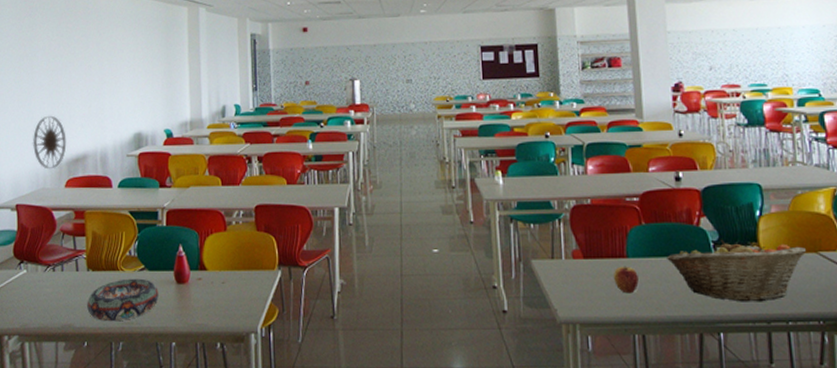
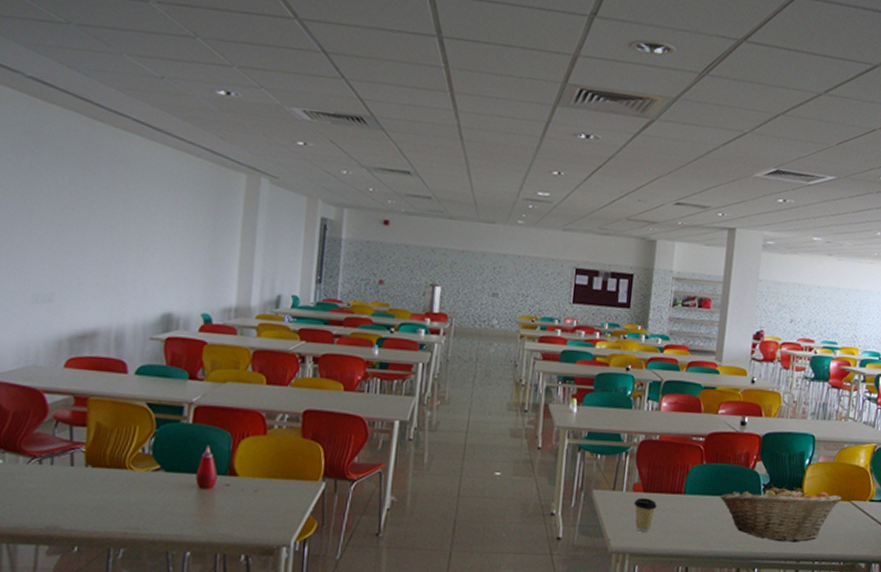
wall art: present [32,115,67,170] -> none [23,279,71,345]
decorative bowl: present [87,278,159,322] -> none [81,479,175,526]
coffee cup: none [576,265,600,300] -> present [634,498,657,532]
apple: present [613,266,639,294] -> none [668,501,692,528]

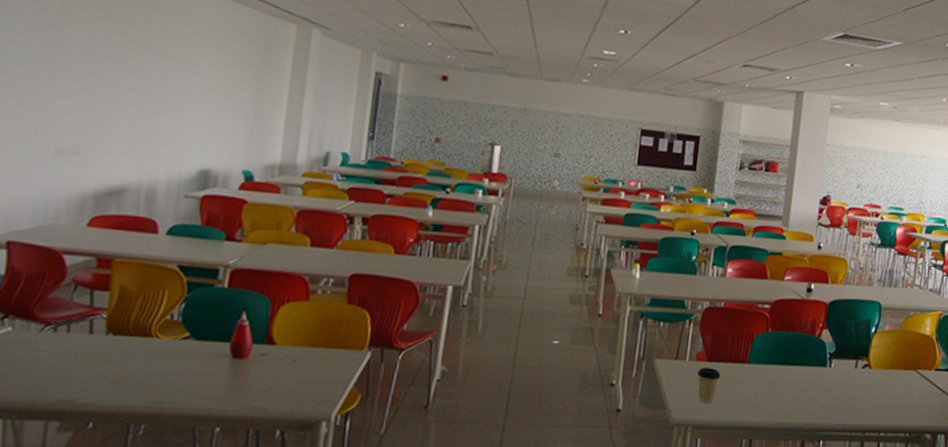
fruit basket: present [720,484,841,543] -> none [785,353,907,413]

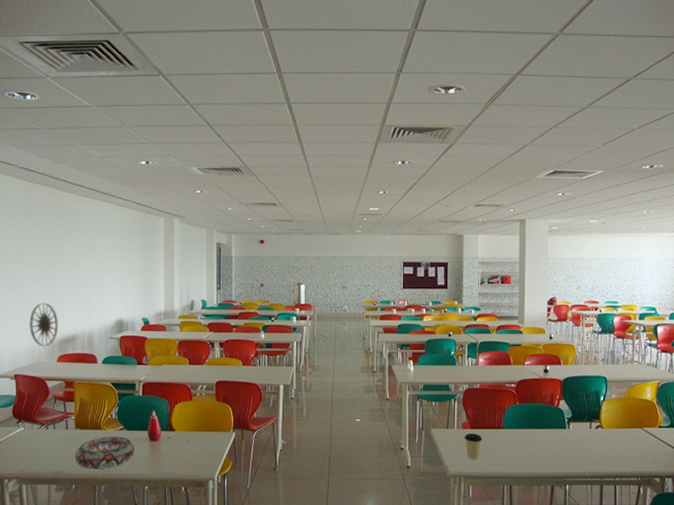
wall art: none [43,131,98,202] -> present [28,302,59,347]
decorative bowl: none [99,348,206,400] -> present [75,436,135,470]

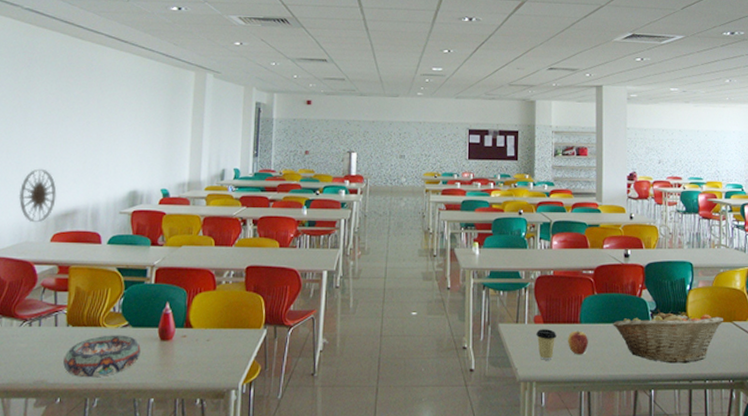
apple: none [491,435,510,455] -> present [567,330,588,355]
fruit basket: none [532,418,634,463] -> present [613,310,723,364]

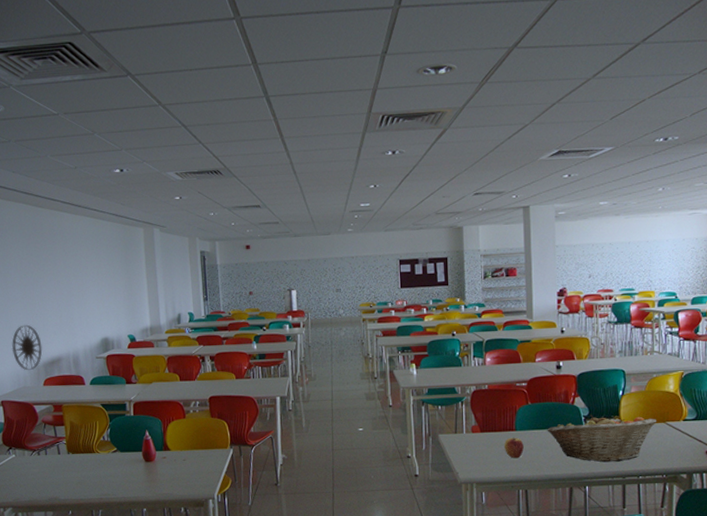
decorative bowl: present [63,335,141,378] -> none [69,458,130,494]
coffee cup: present [536,329,556,360] -> none [474,437,493,464]

